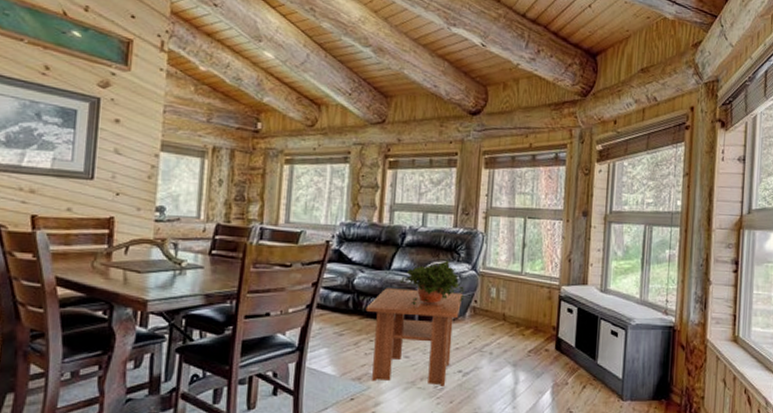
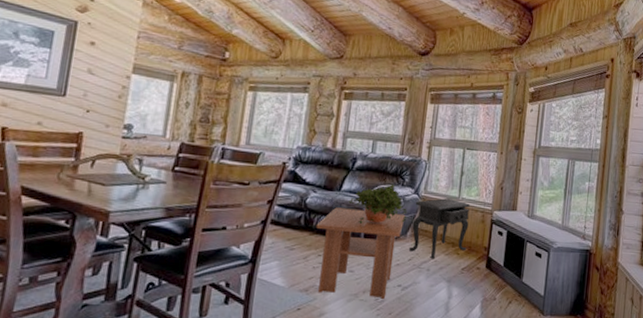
side table: none [469,273,534,342] -> present [409,197,470,259]

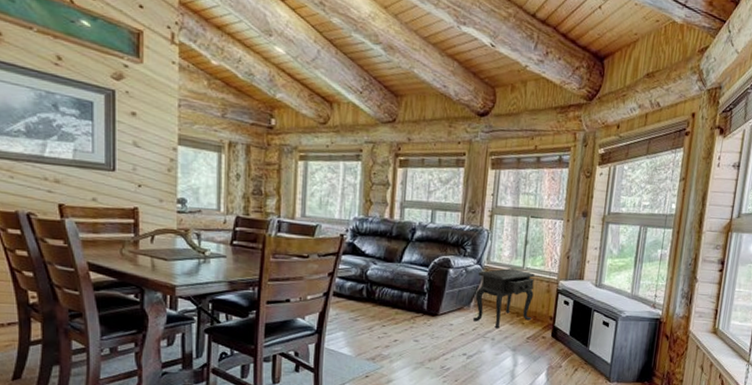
coffee table: present [316,207,406,299] -> none [378,279,469,367]
potted plant: present [348,184,408,225] -> none [409,254,471,296]

